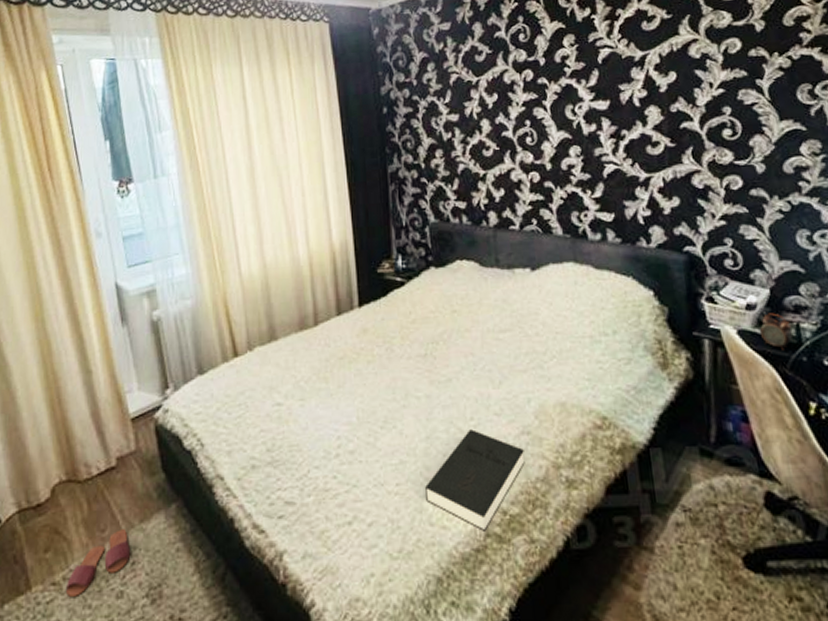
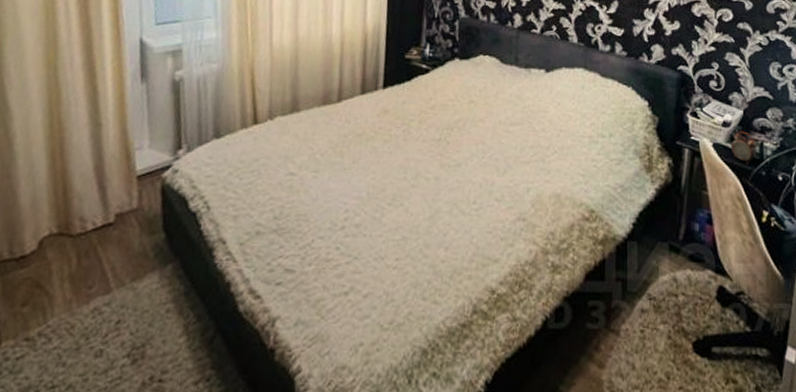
slippers: present [66,529,131,598] -> none [40,287,118,355]
booklet: present [425,429,525,533] -> none [422,212,518,309]

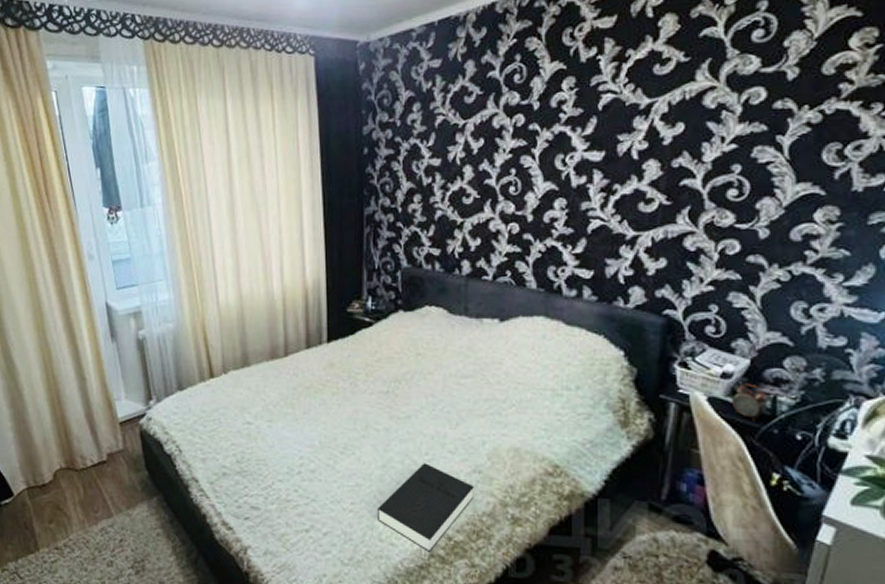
booklet: none [422,212,518,309] -> present [378,463,474,553]

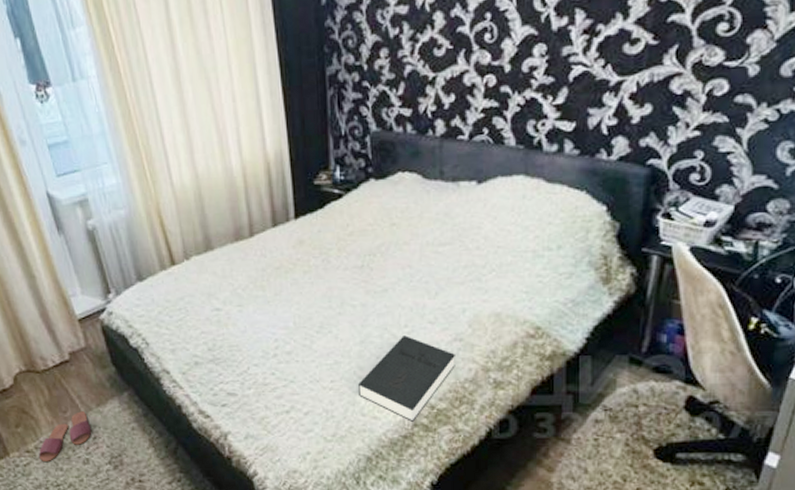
slippers: none [67,512,119,562] -> present [39,411,92,463]
alarm clock: present [731,383,768,421] -> none [713,230,750,268]

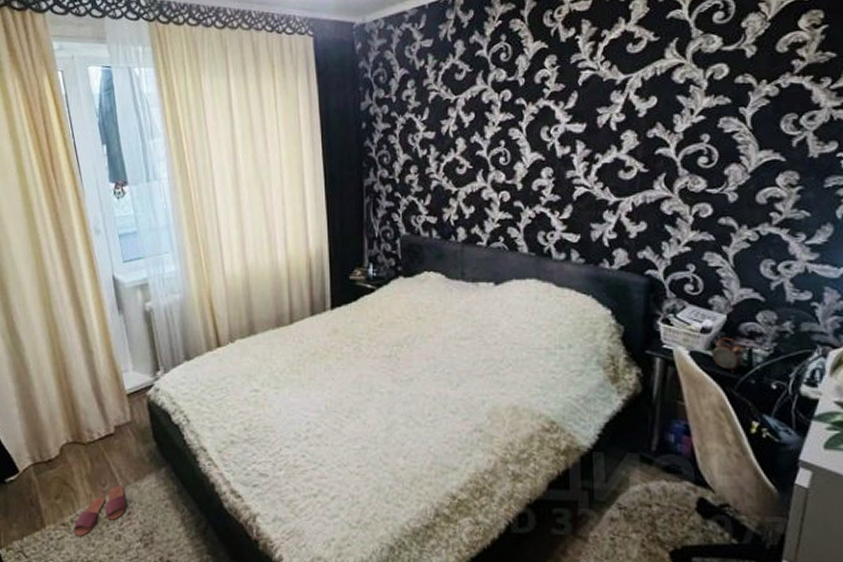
booklet: present [358,335,455,423] -> none [384,424,476,513]
alarm clock: none [713,230,750,268] -> present [711,337,745,373]

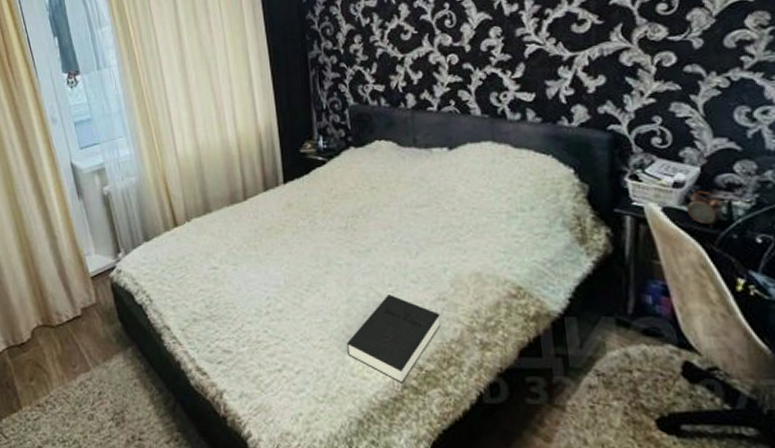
slippers: present [74,485,127,537] -> none [49,366,98,417]
booklet: none [384,424,476,513] -> present [347,294,441,385]

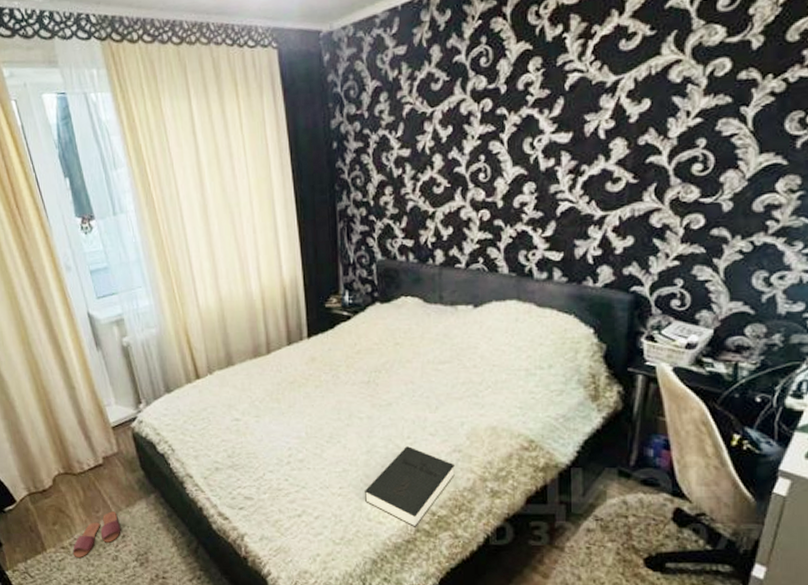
slippers: none [49,366,98,417] -> present [73,511,121,559]
alarm clock: present [686,190,724,228] -> none [695,352,730,388]

